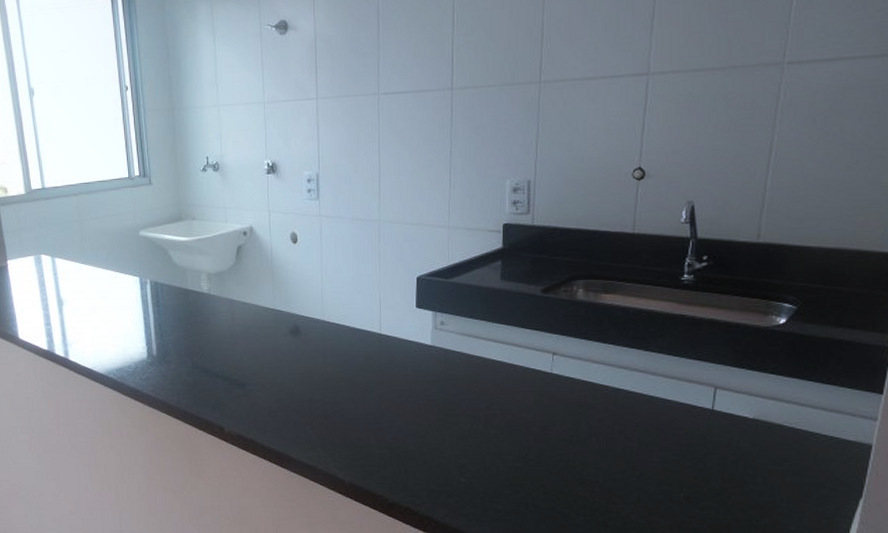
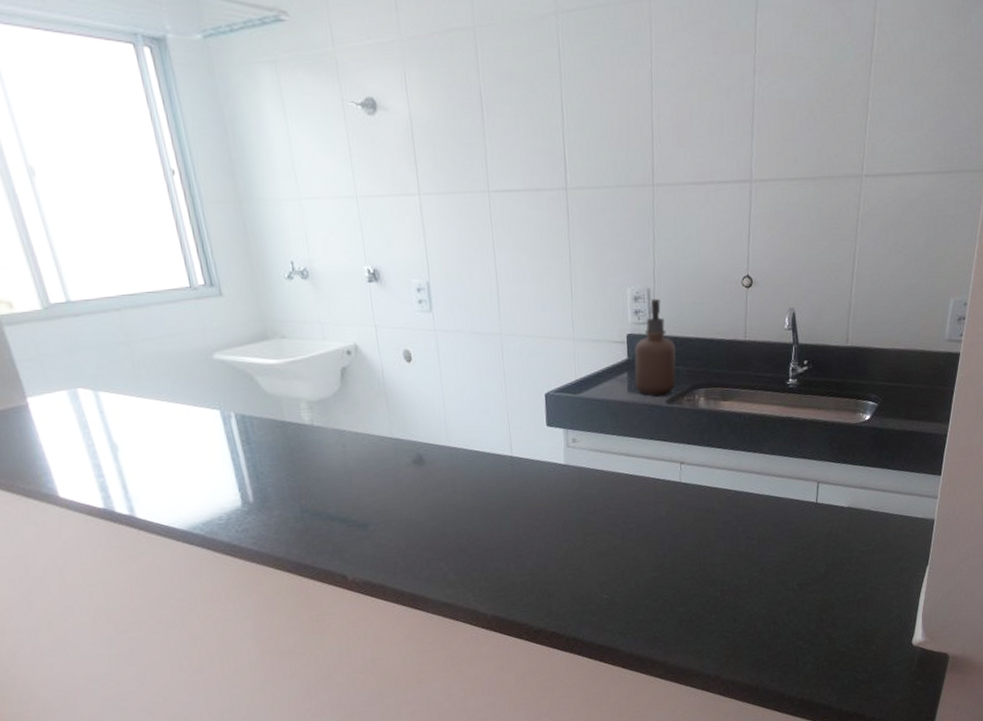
soap dispenser: none [508,189,555,284] -> present [634,298,676,396]

